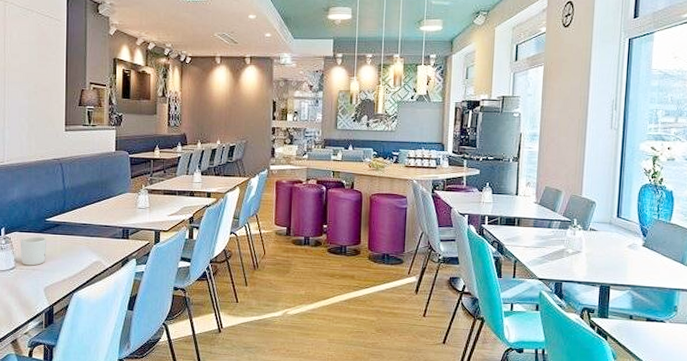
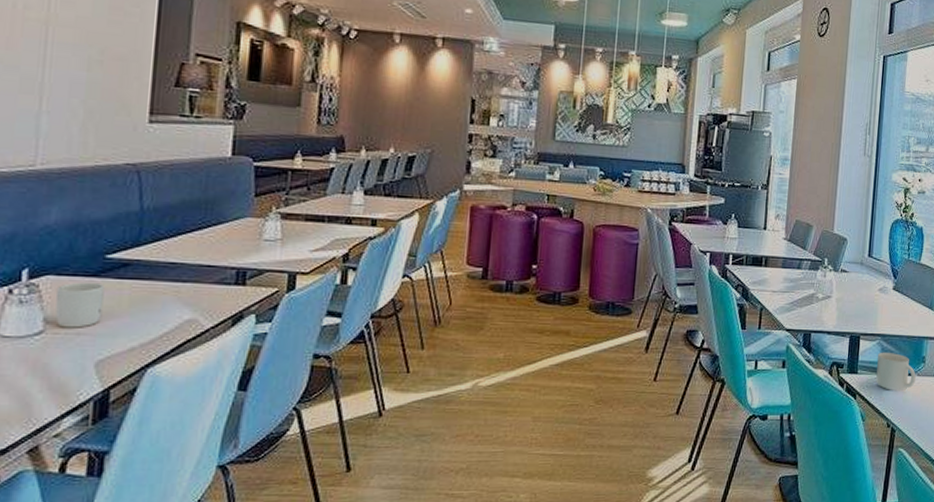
cup: none [627,300,668,336] -> present [876,352,916,392]

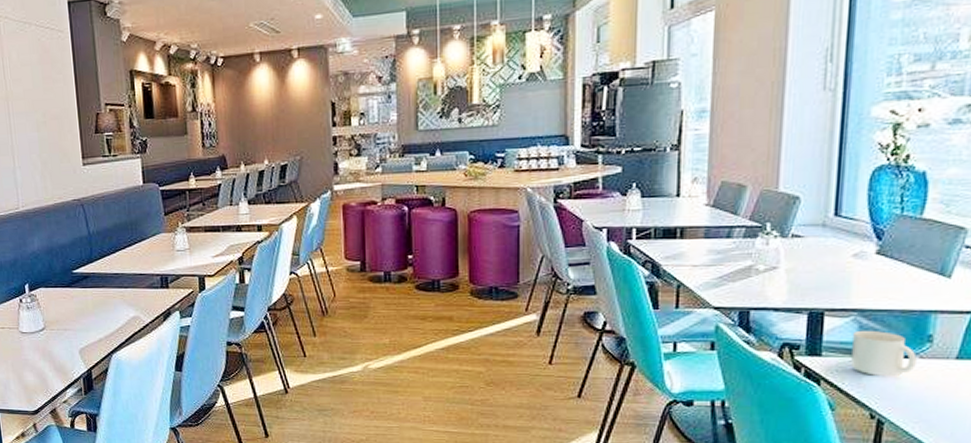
mug: present [55,281,105,328] -> none [46,291,78,326]

